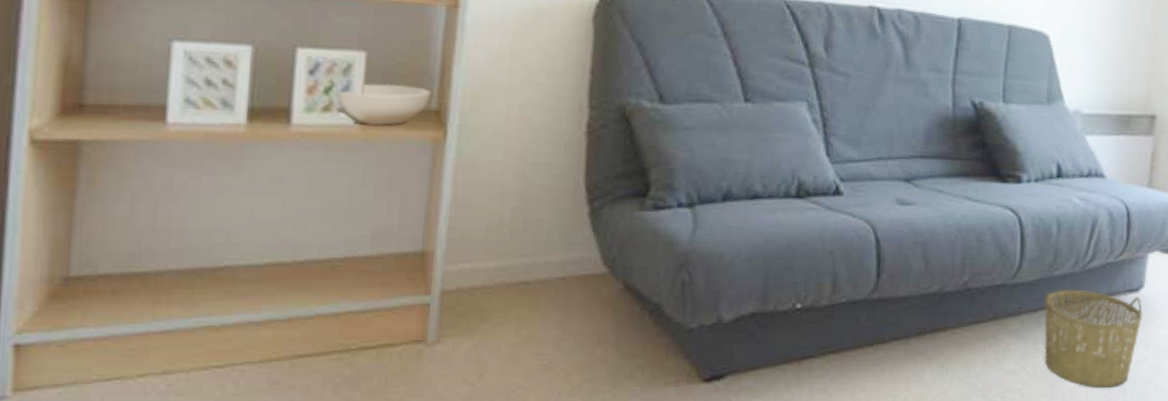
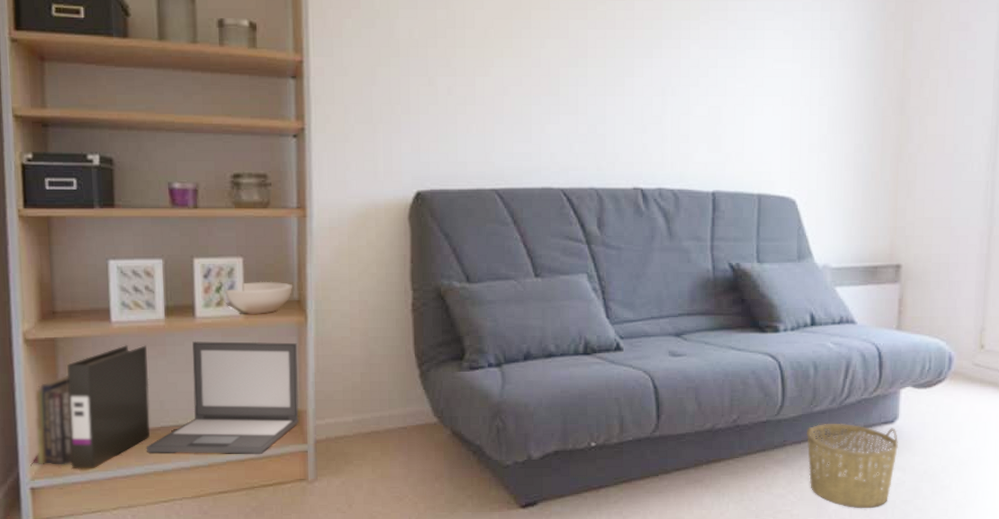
books: none [20,191,94,314] -> present [31,375,73,465]
binder: none [81,154,215,321] -> present [67,344,151,469]
laptop: none [199,155,430,306] -> present [147,341,299,454]

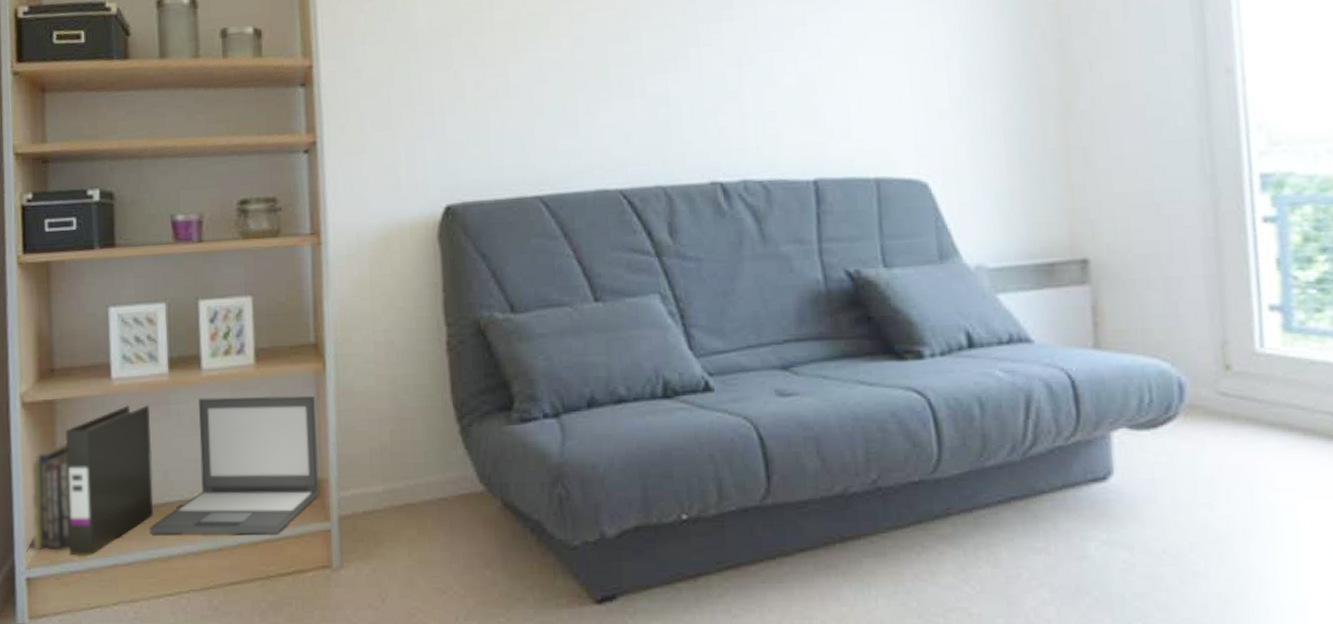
bowl: present [224,281,293,314] -> none [232,322,309,364]
basket: present [806,423,899,509] -> none [978,481,1120,606]

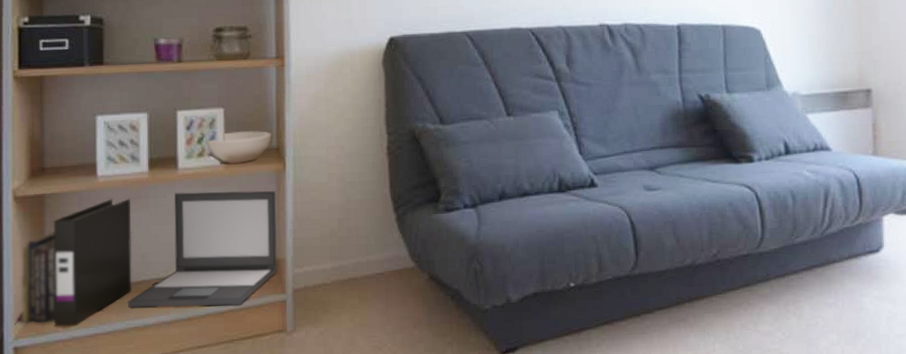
bowl: none [232,322,309,364] -> present [205,130,272,164]

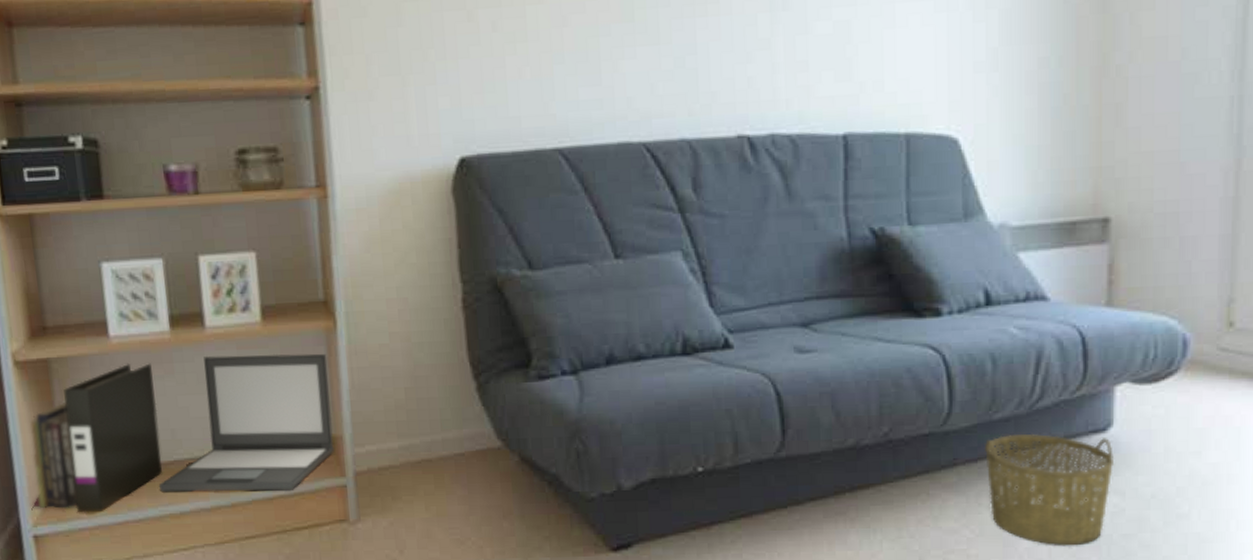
bowl: present [205,130,272,164] -> none [236,279,318,321]
basket: none [789,254,887,345] -> present [983,433,1115,546]

